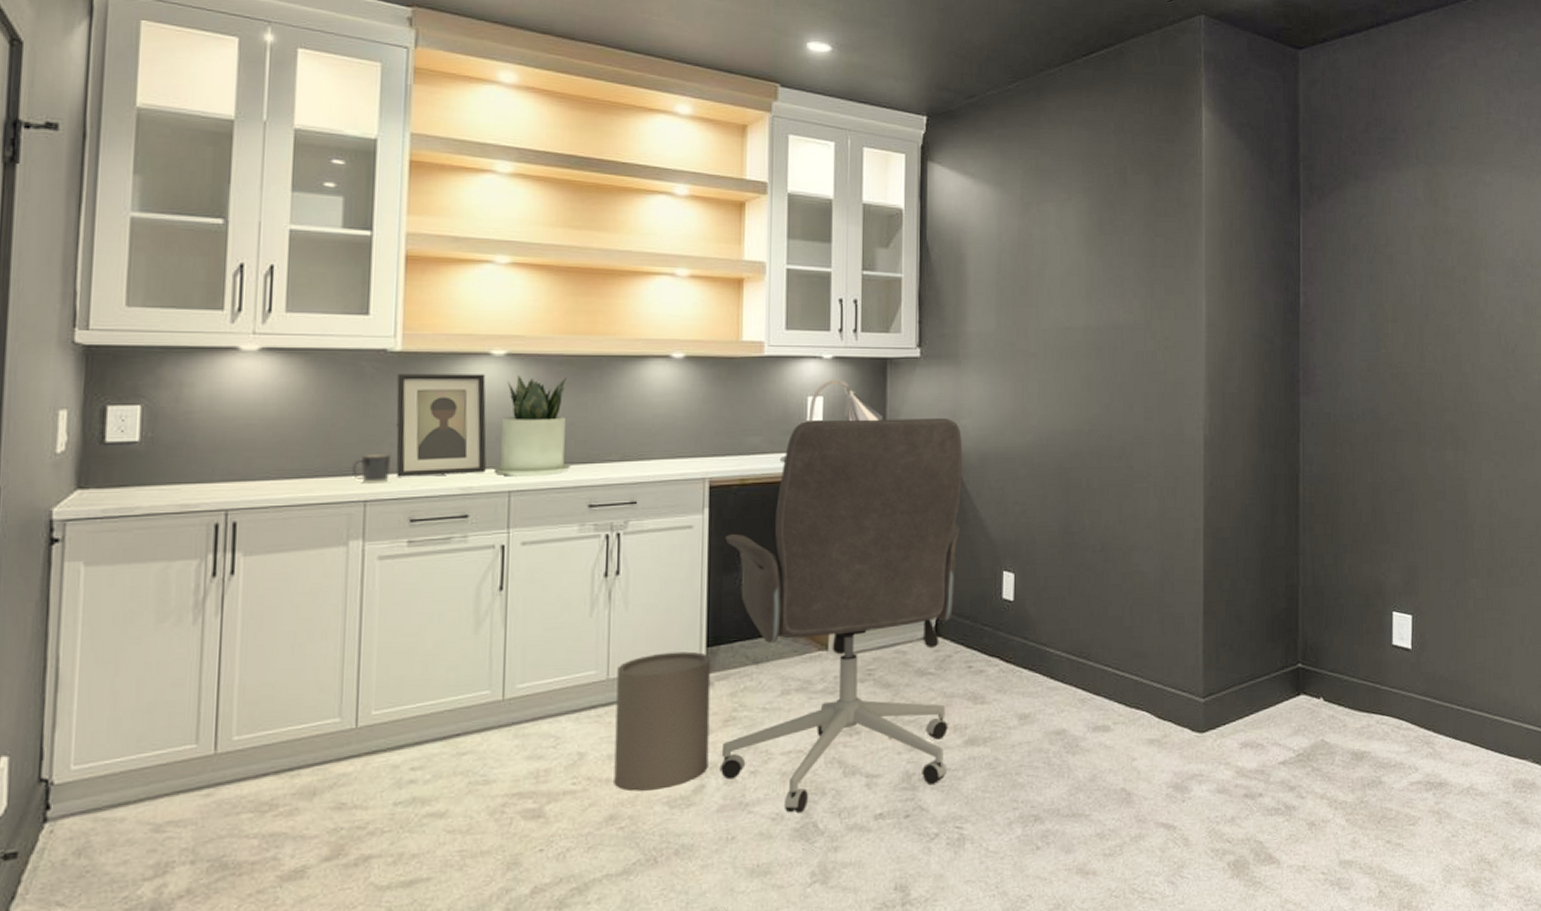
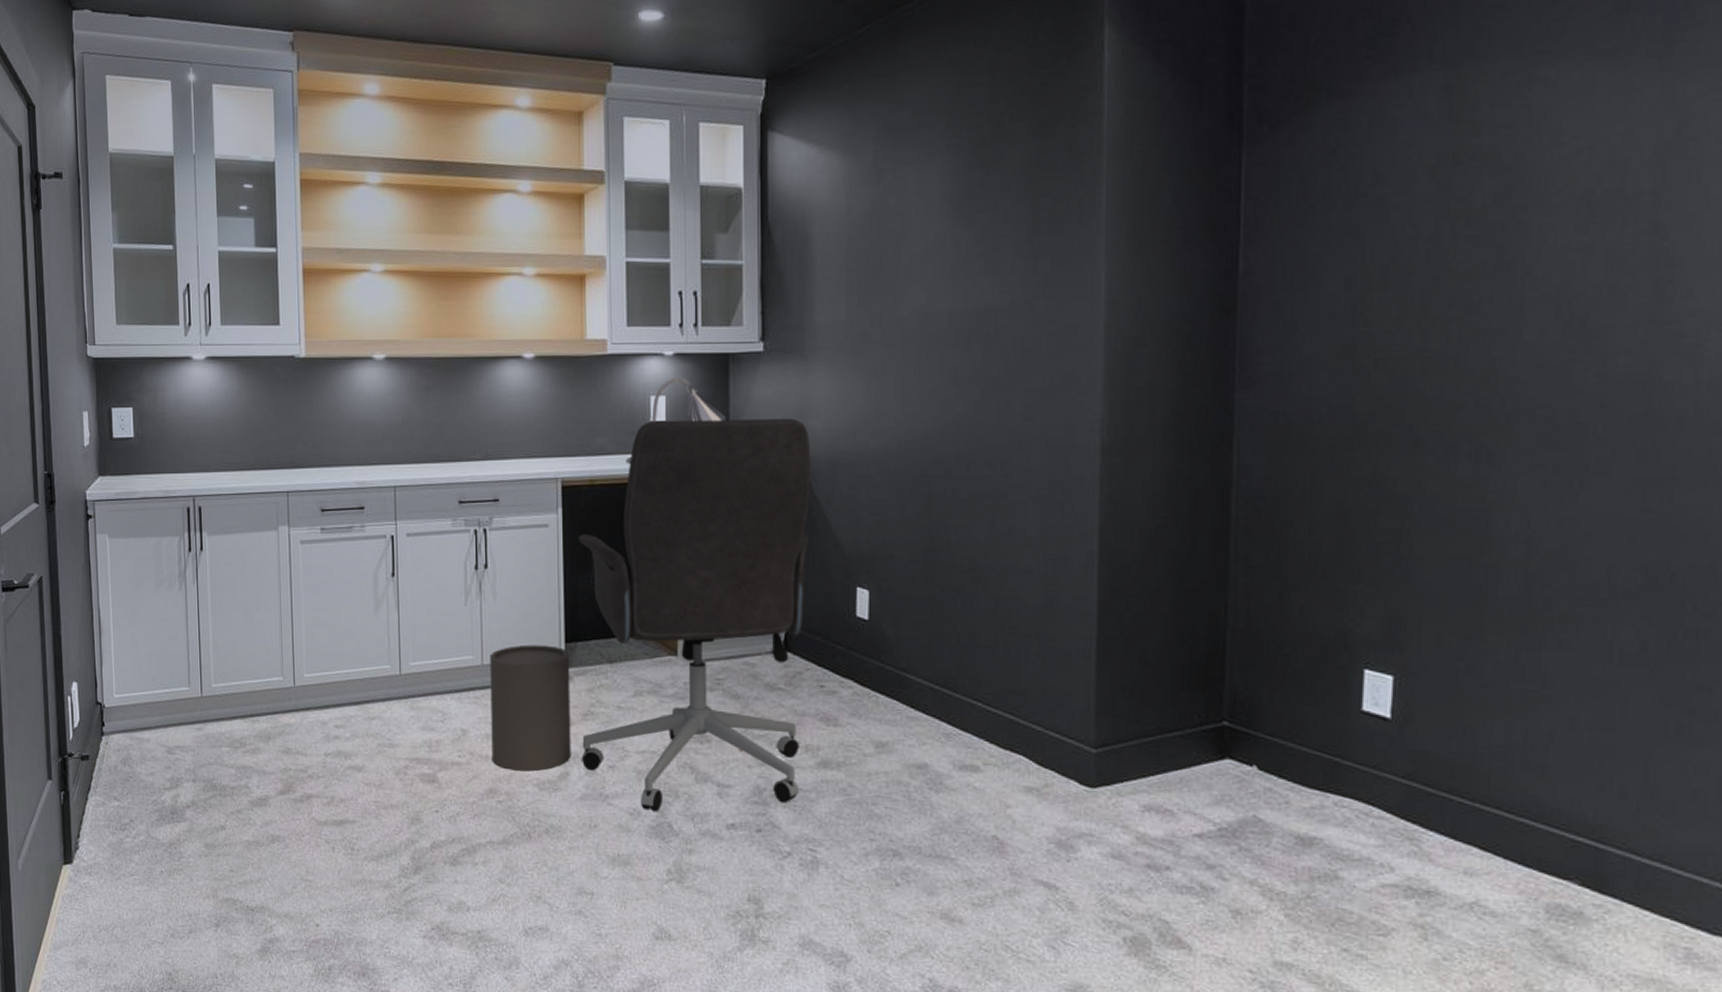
mug: present [351,454,392,485] -> none [276,451,305,478]
picture frame: present [396,374,487,477] -> none [304,377,375,471]
planter: present [492,376,572,477] -> none [380,378,443,473]

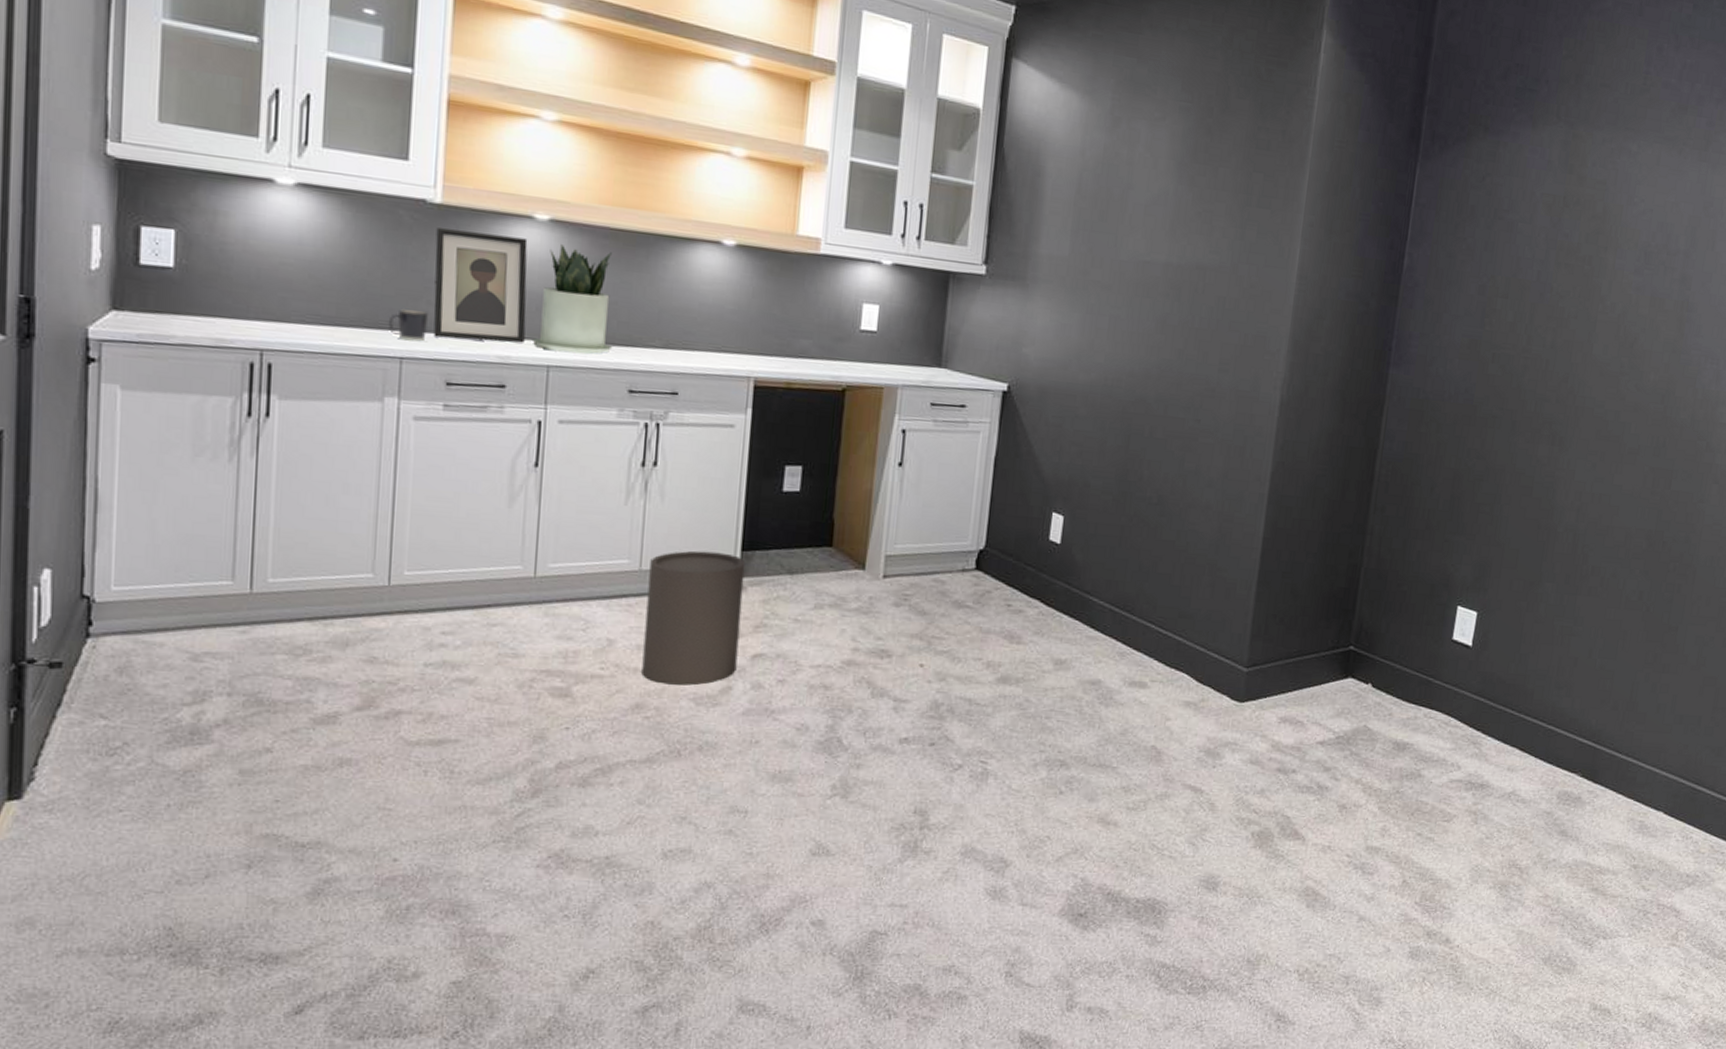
mug: none [276,451,305,478] -> present [388,309,429,342]
picture frame: none [304,377,375,471] -> present [433,228,528,343]
planter: none [380,378,443,473] -> present [531,244,613,354]
office chair: present [578,417,811,811] -> none [747,329,1022,726]
table lamp: present [626,377,726,463] -> none [829,287,940,370]

